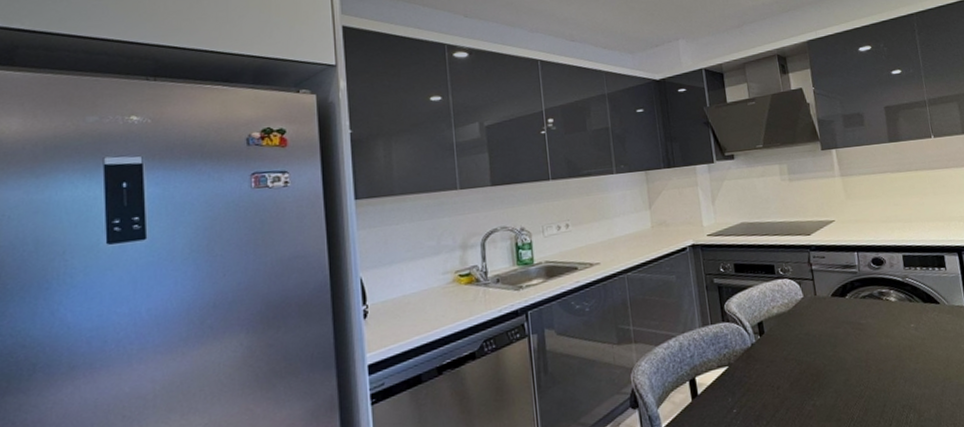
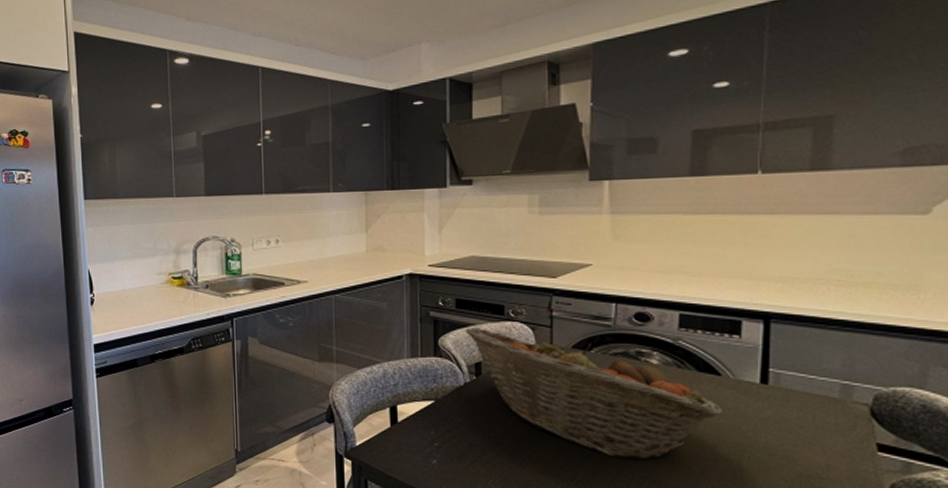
fruit basket: none [745,288,947,393] -> present [465,327,723,460]

